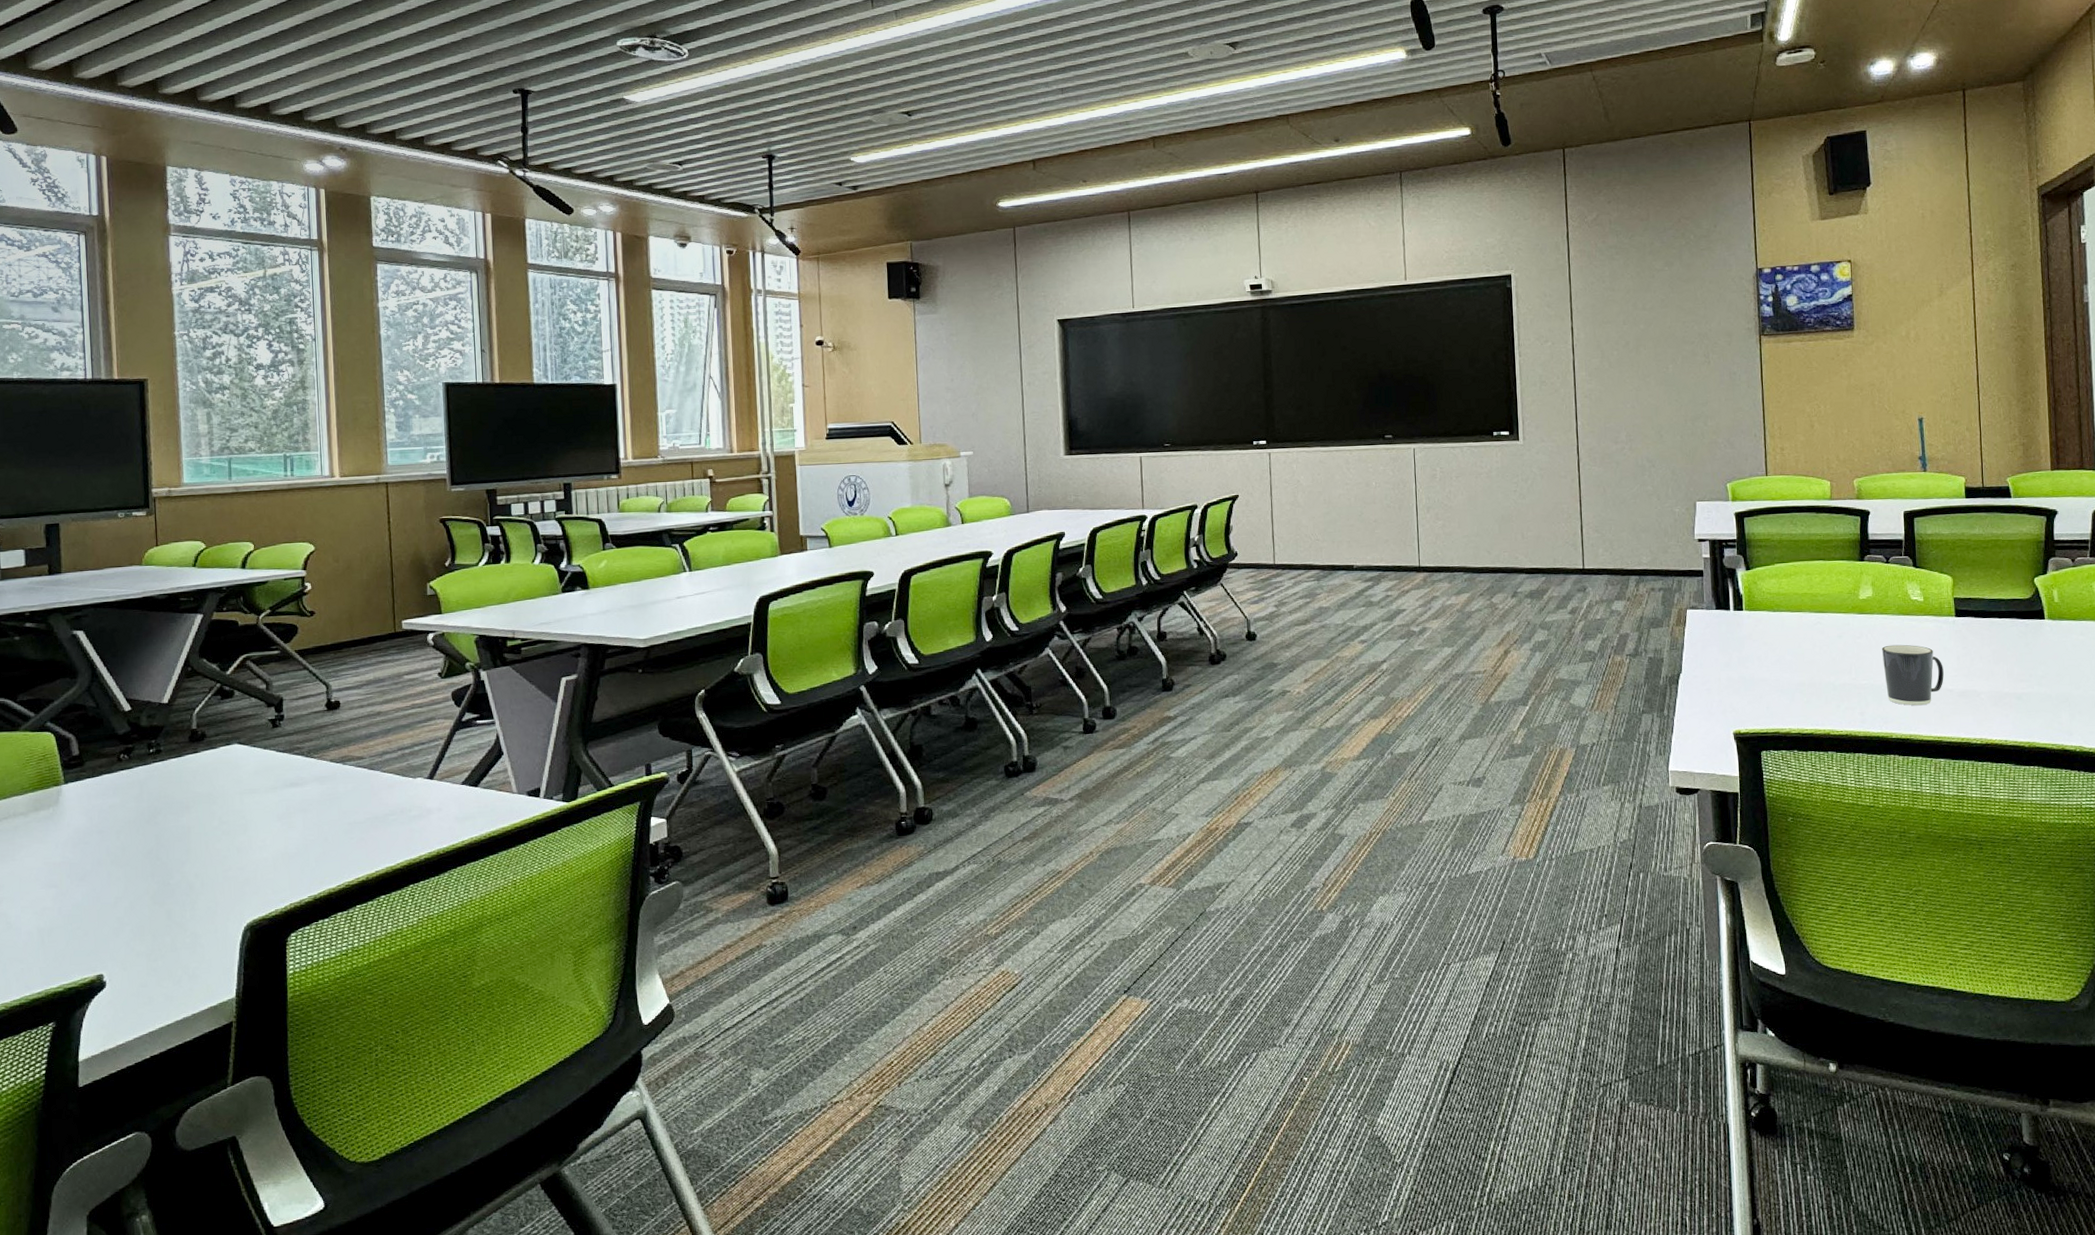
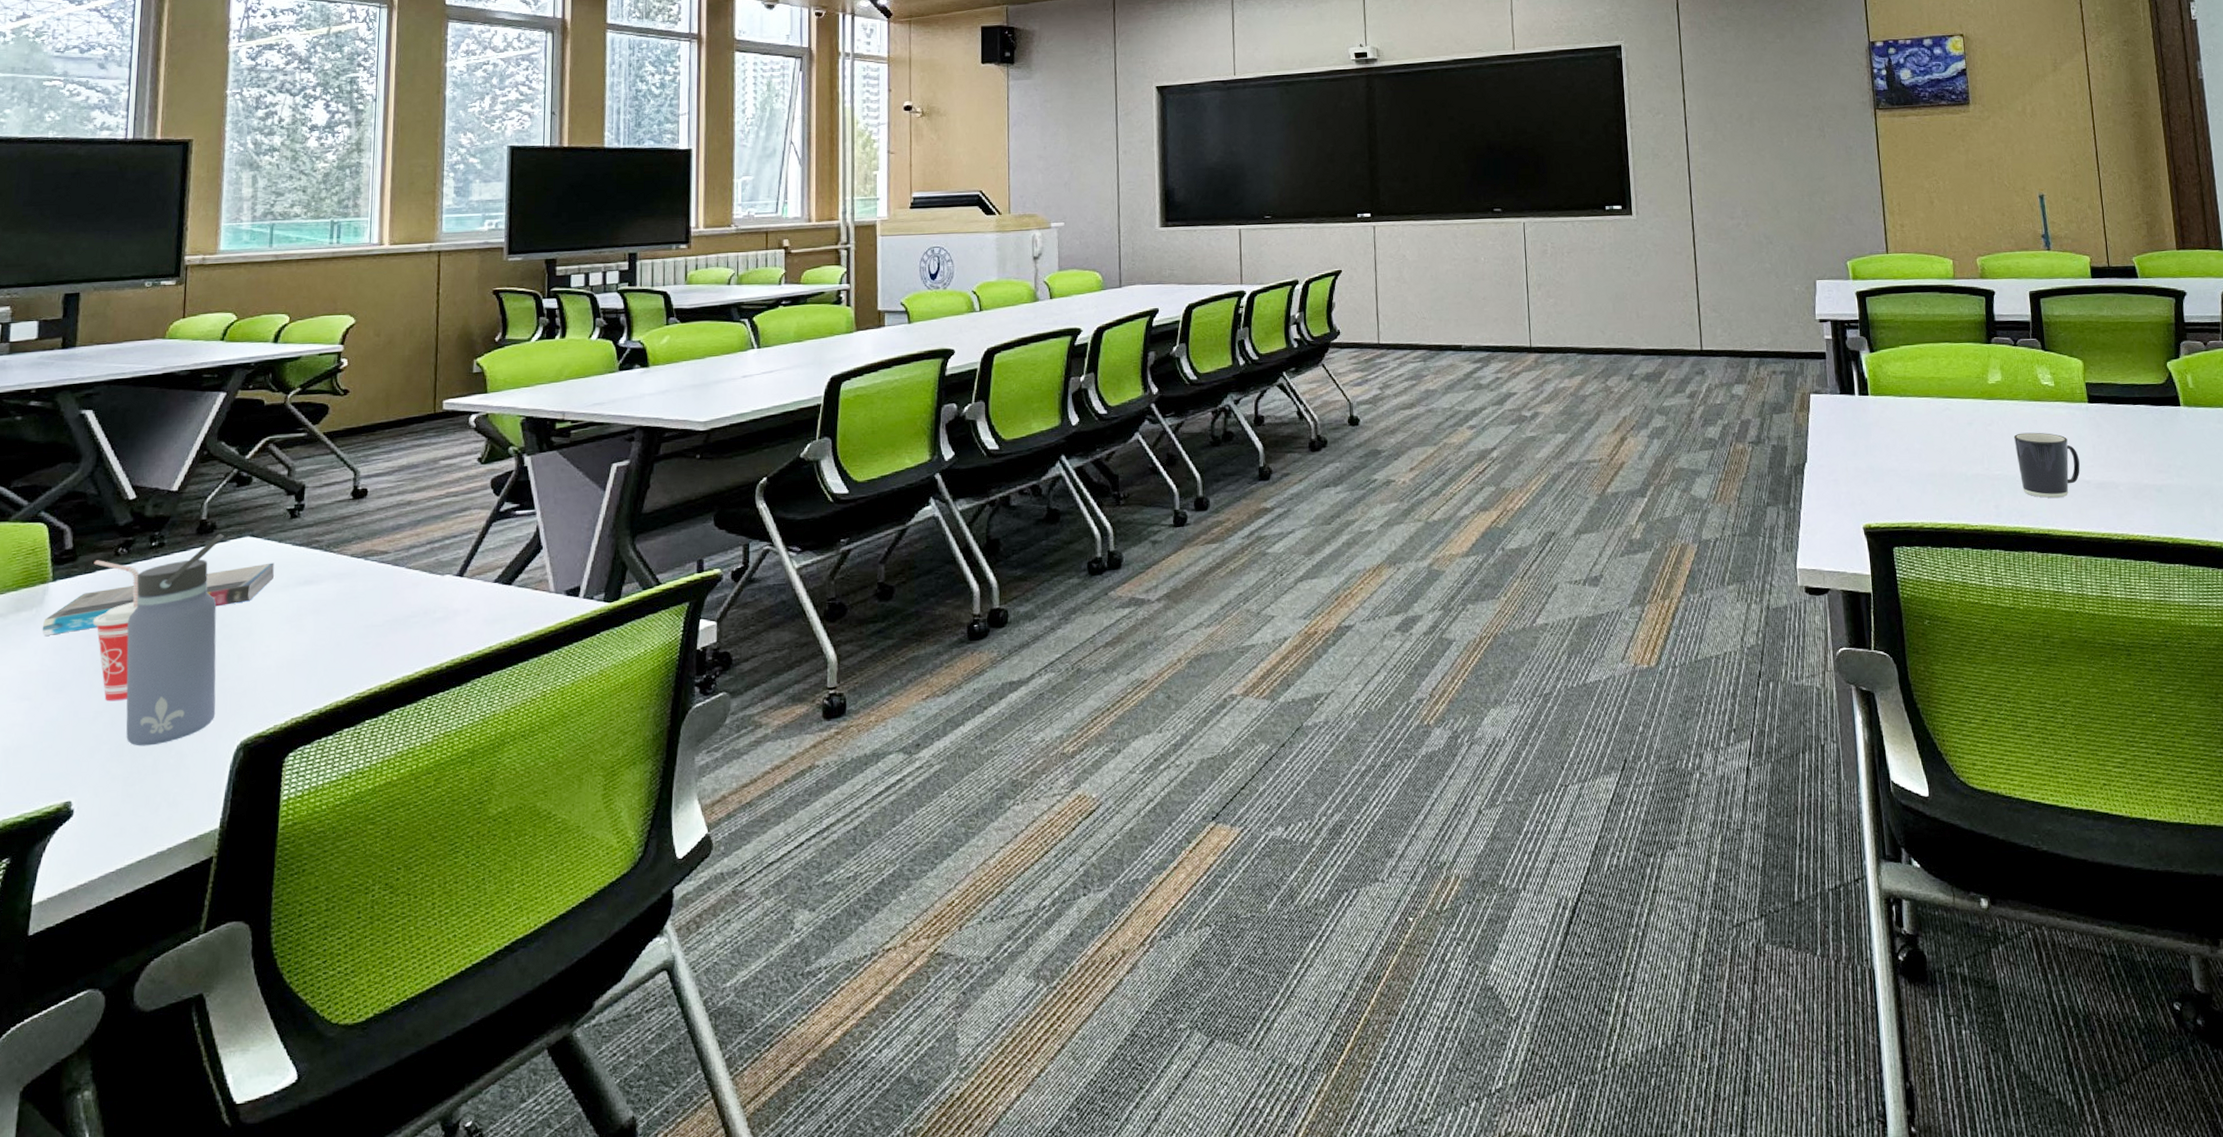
book: none [60,767,262,833] -> present [42,562,274,637]
beverage cup: none [99,765,144,889] -> present [93,560,139,702]
water bottle: none [135,741,223,928] -> present [126,533,225,746]

